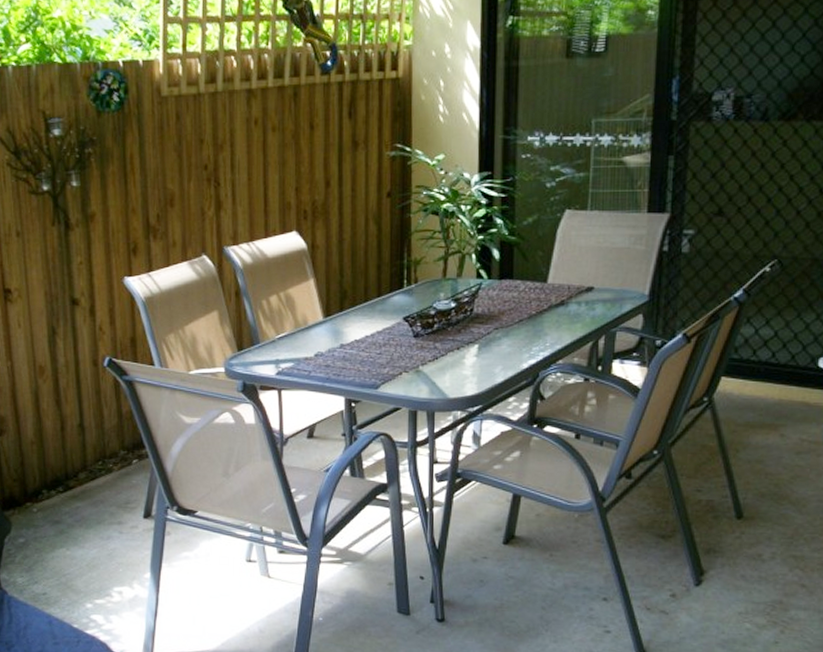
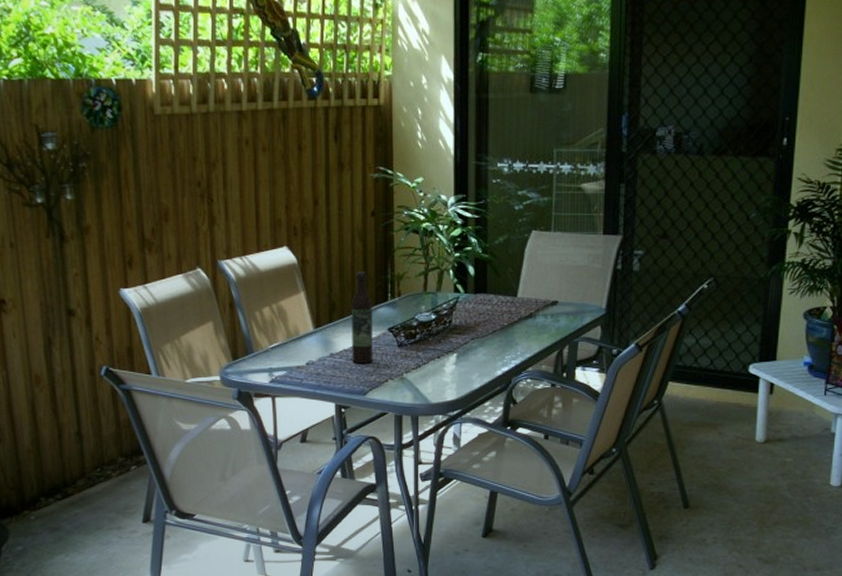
wine bottle: none [363,257,387,355] -> present [351,271,373,363]

